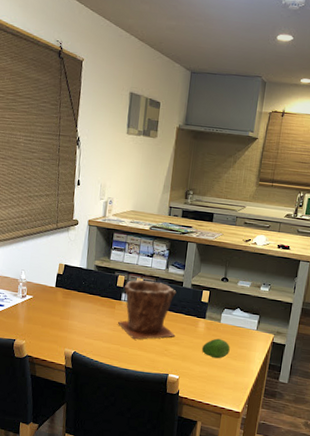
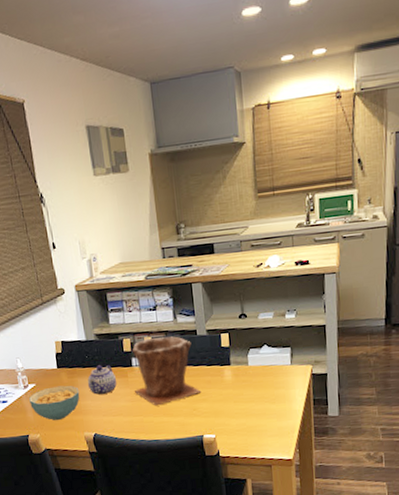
cereal bowl: none [23,301,70,333] -> present [29,385,80,421]
teapot: none [78,292,105,319] -> present [87,365,117,395]
fruit: present [201,338,230,359] -> none [233,383,266,407]

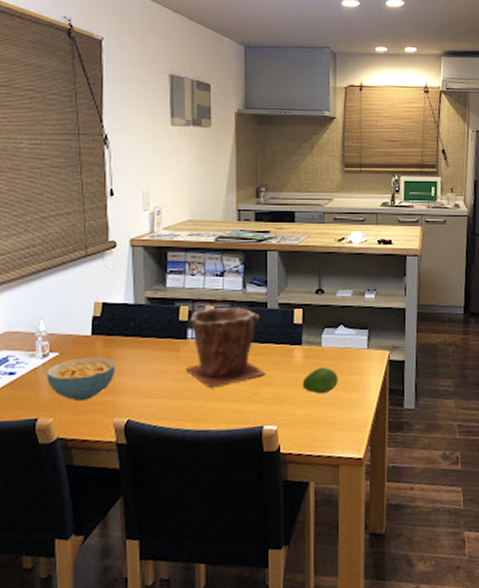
teapot: present [87,365,117,395] -> none [127,335,166,371]
fruit: none [233,383,266,407] -> present [302,367,338,394]

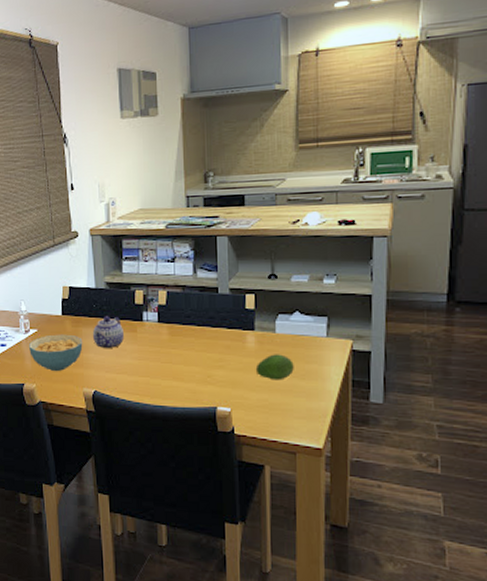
teapot: none [127,335,166,371] -> present [92,316,125,348]
plant pot: present [186,307,266,388] -> none [143,291,219,368]

